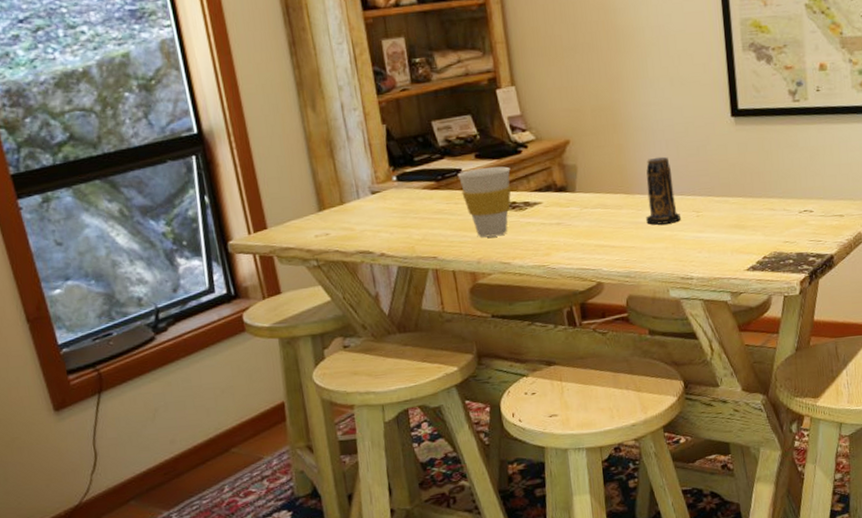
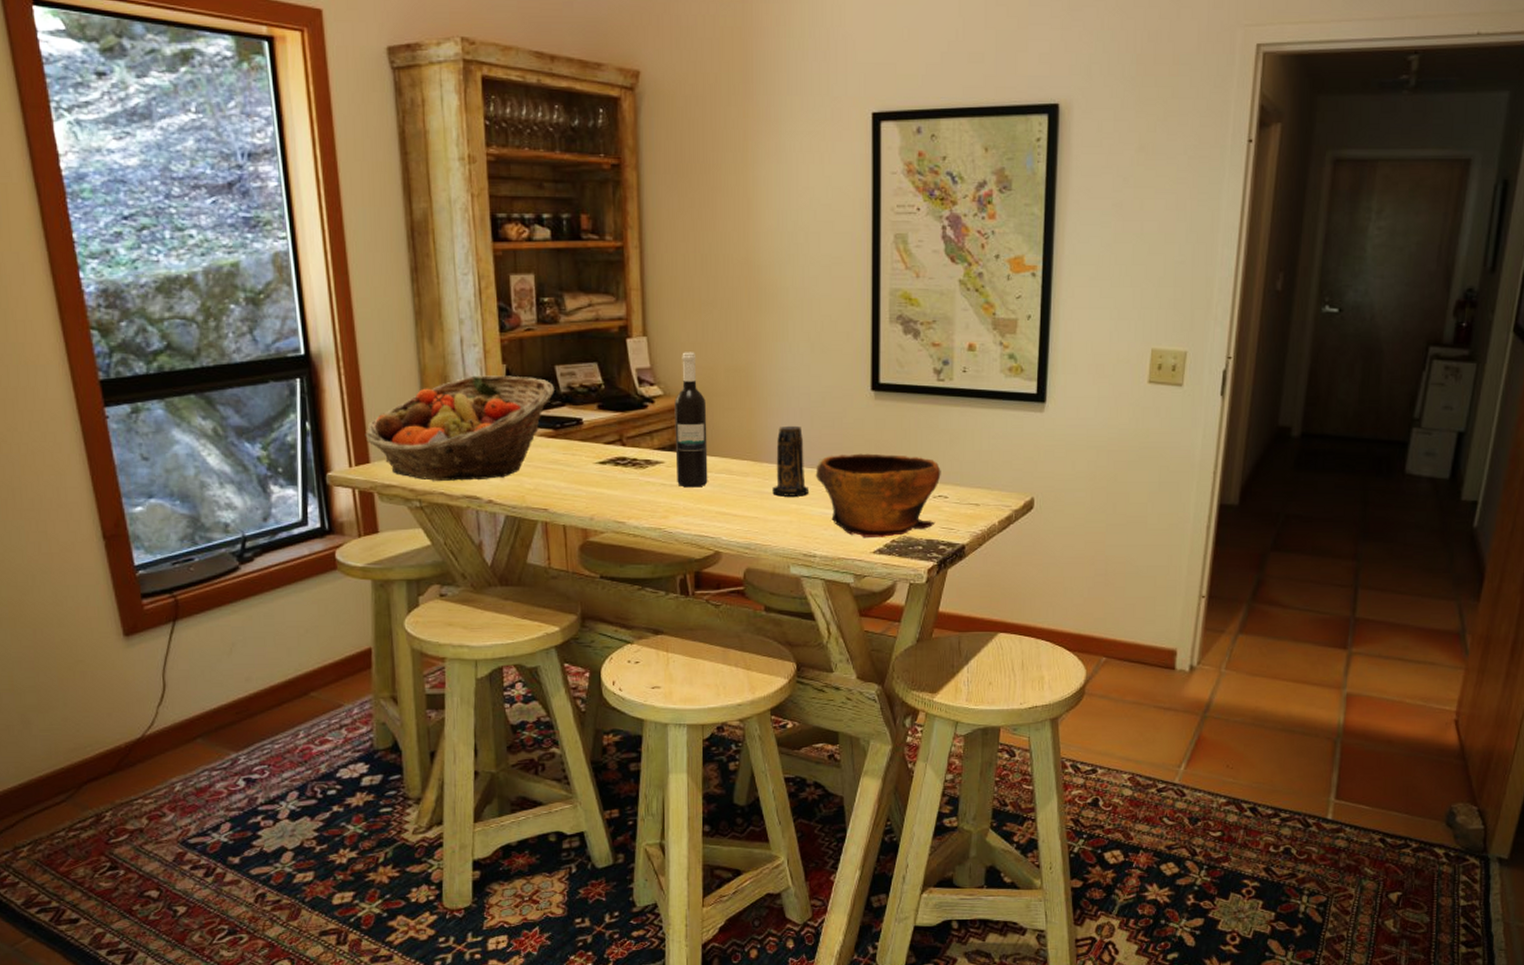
fruit basket: none [260,134,433,241] -> present [365,375,554,481]
cup: present [457,166,512,238] -> none [577,419,634,493]
wine bottle: none [546,96,585,225] -> present [674,352,708,488]
bowl: none [685,175,805,257] -> present [815,453,941,537]

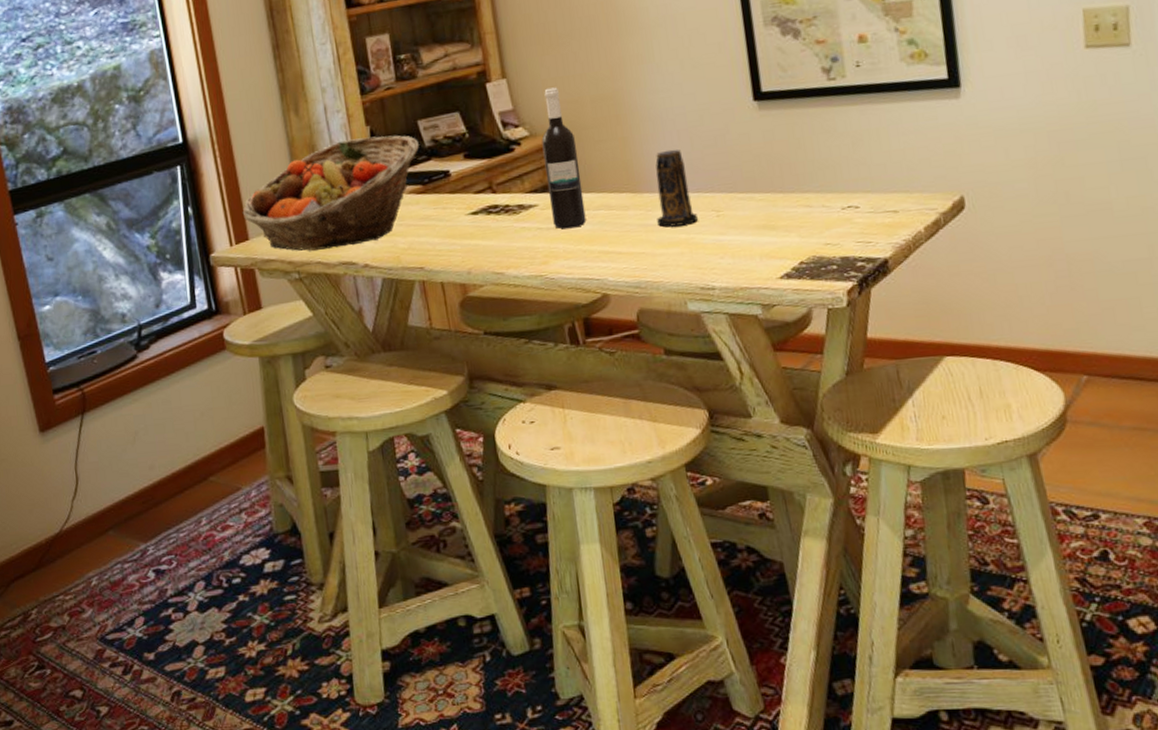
bowl: present [815,453,941,537] -> none [702,166,849,262]

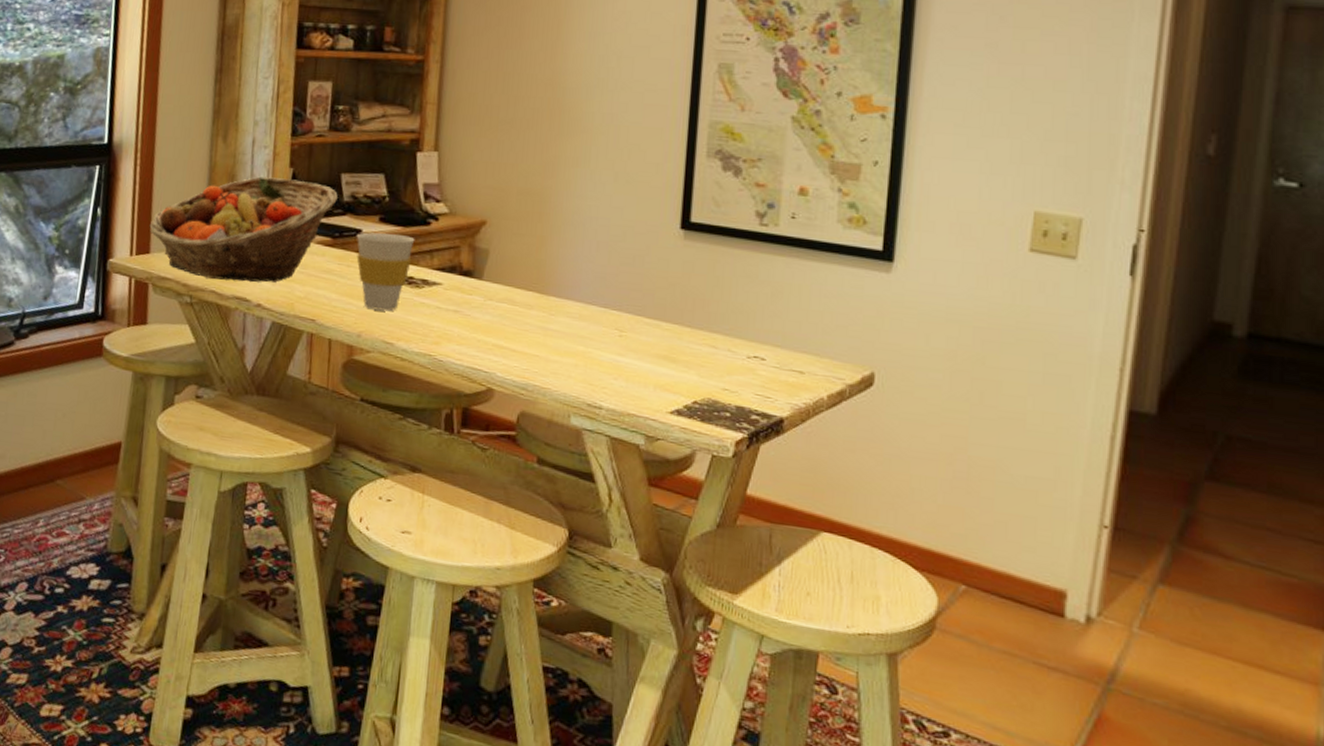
cup: none [445,166,504,245] -> present [356,232,415,312]
wine bottle: present [541,87,586,230] -> none [454,170,494,315]
candle: present [655,149,698,228] -> none [558,258,599,338]

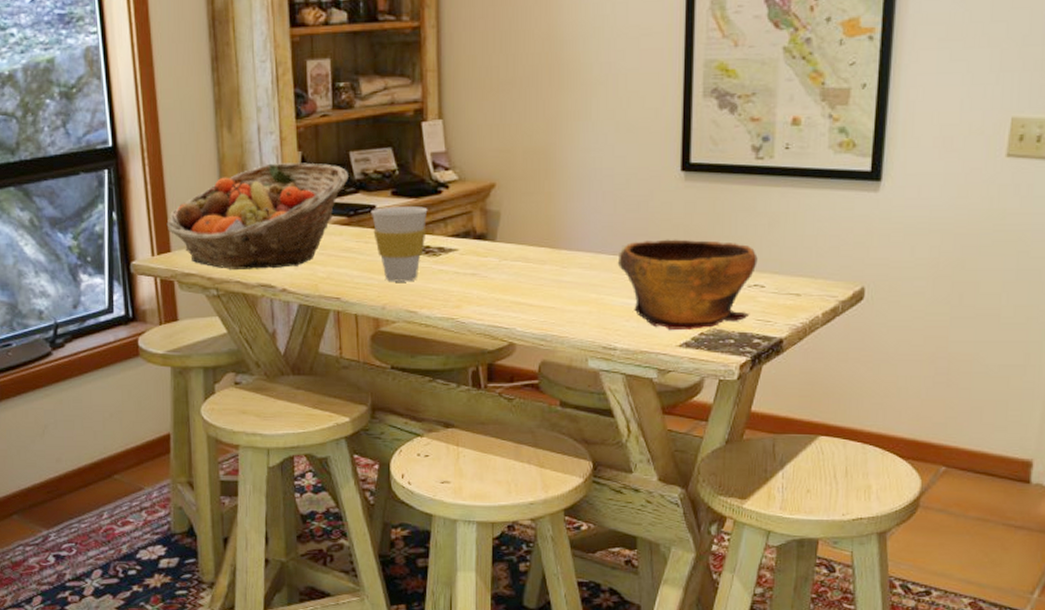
bowl: none [608,296,759,397] -> present [617,239,758,329]

